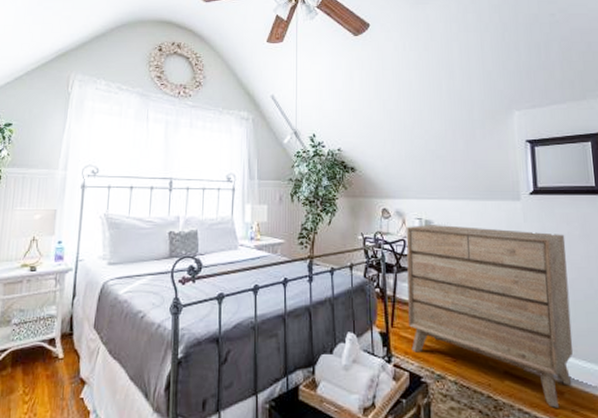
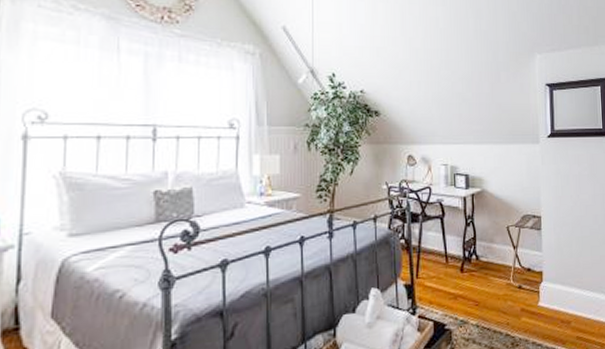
dresser: present [406,225,573,408] -> none [432,170,580,337]

